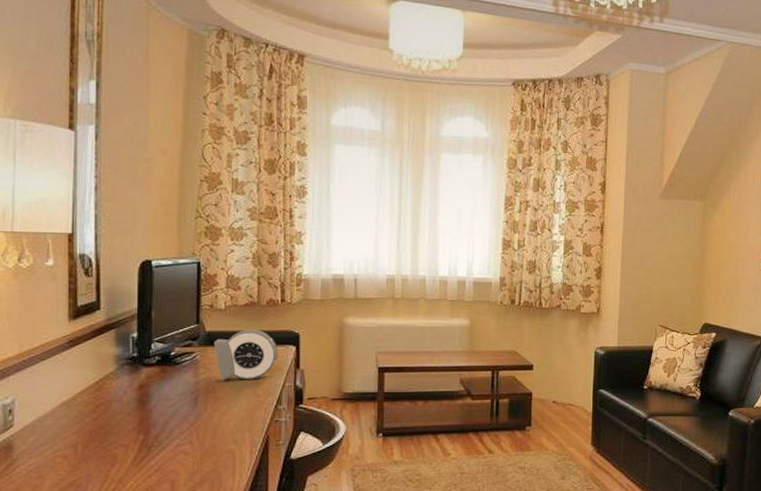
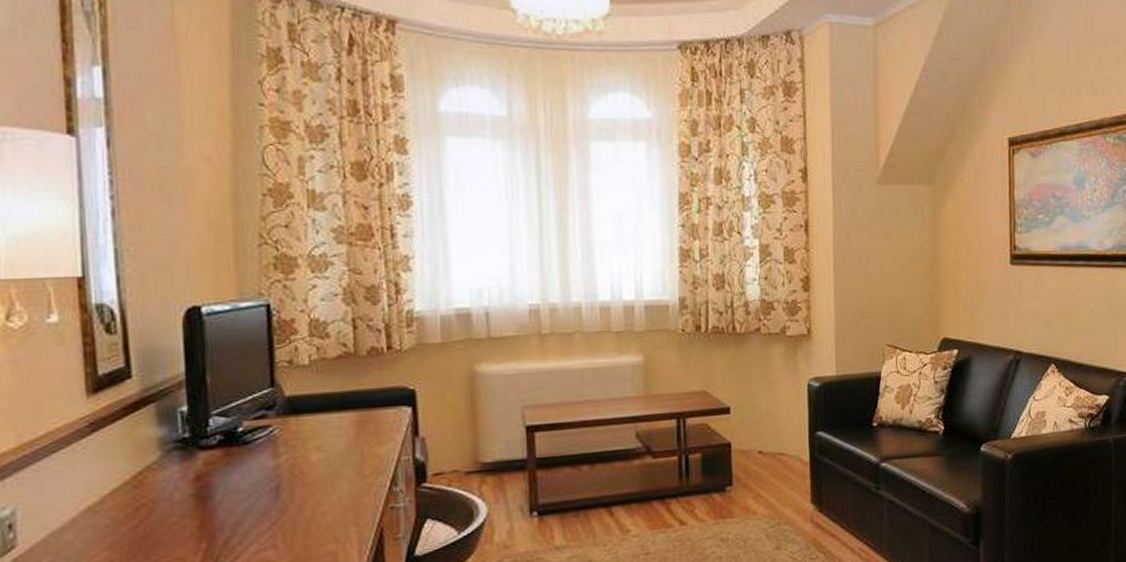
alarm clock: present [213,329,278,380] -> none [296,388,388,460]

